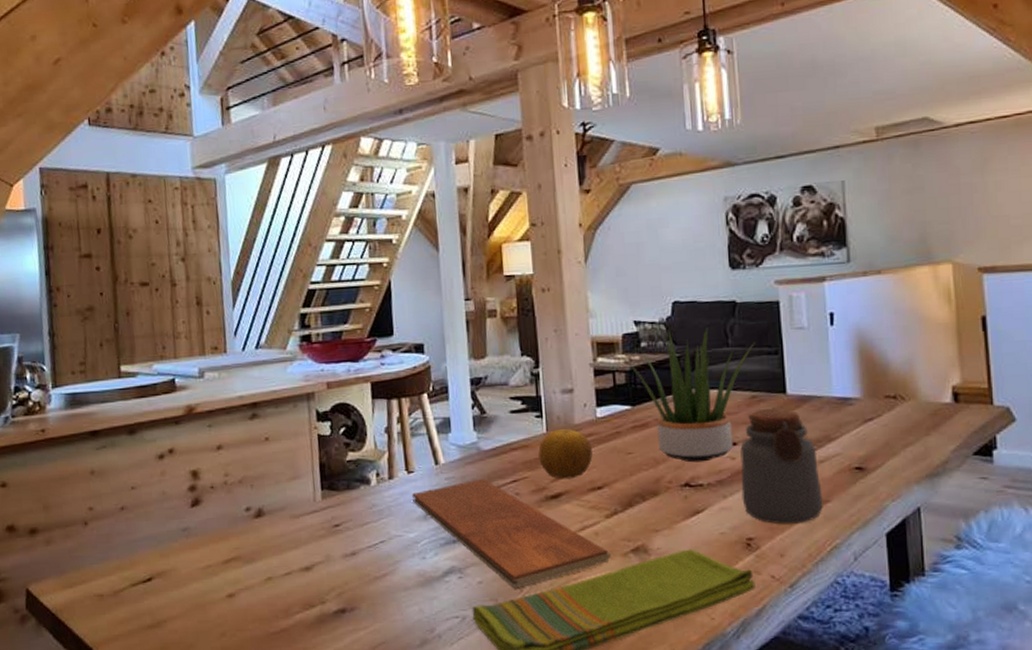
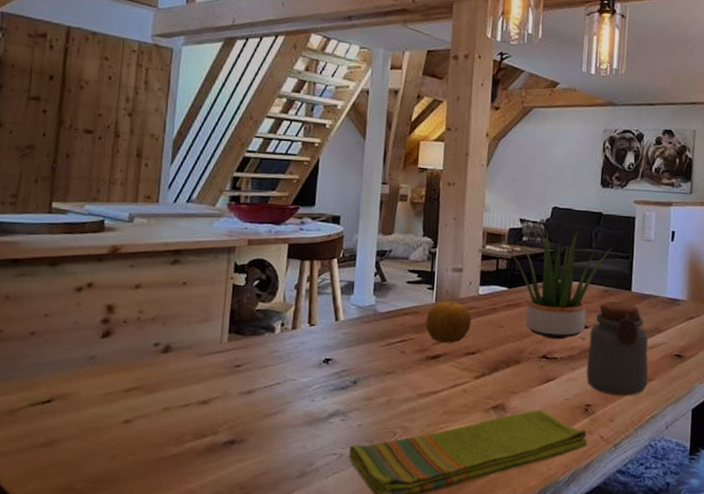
chopping board: present [412,478,611,589] -> none [311,336,475,433]

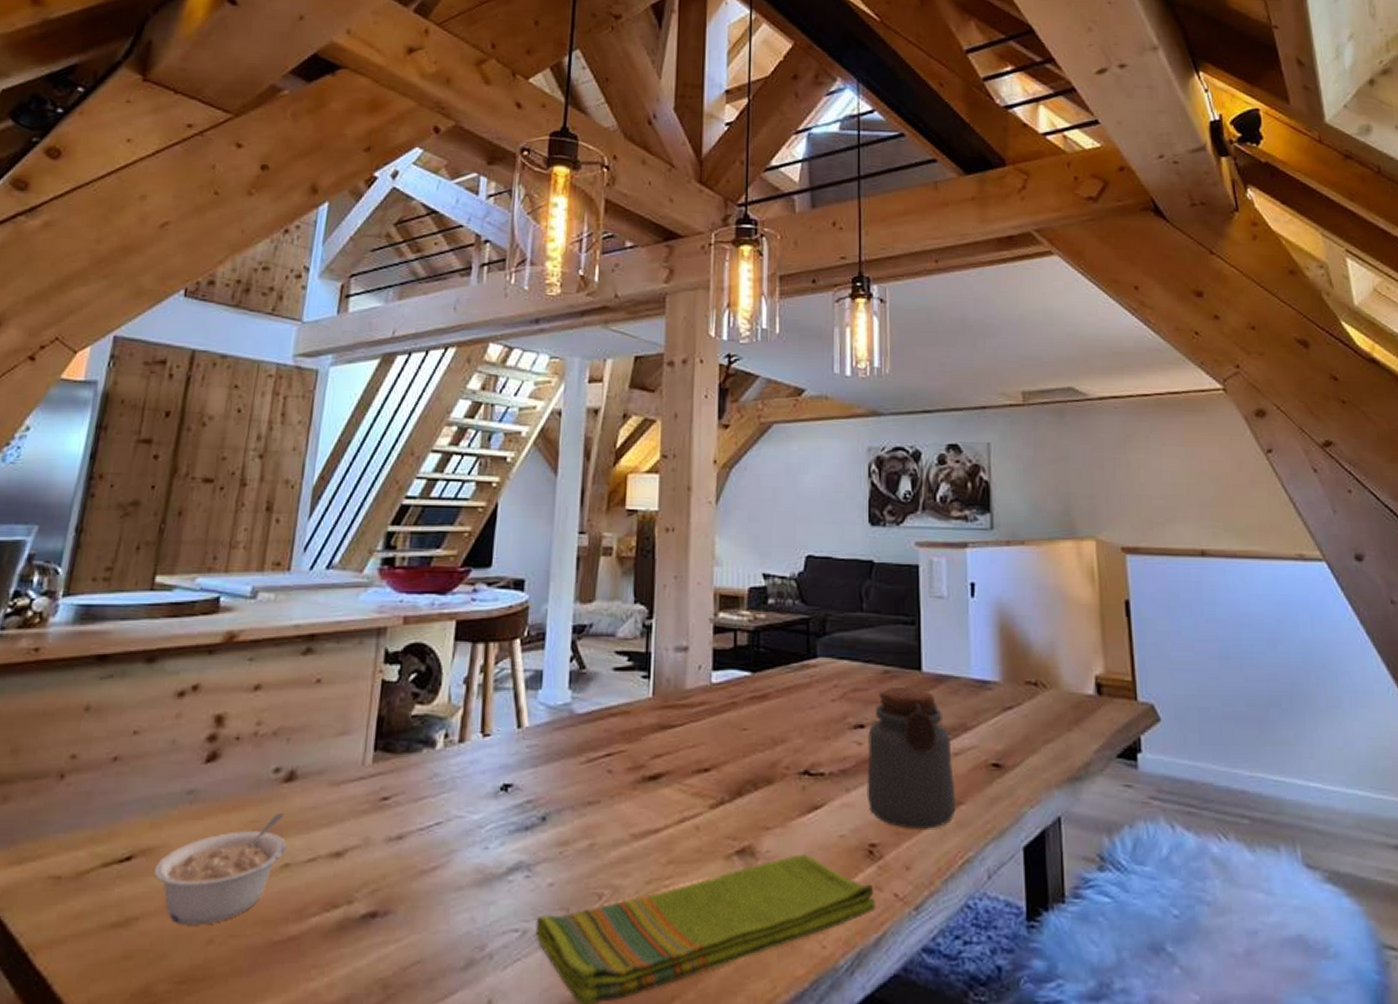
legume: none [69,373,167,446] -> present [154,812,287,925]
fruit: present [426,301,471,344] -> none [640,695,702,756]
potted plant: present [504,229,613,340] -> none [743,586,891,746]

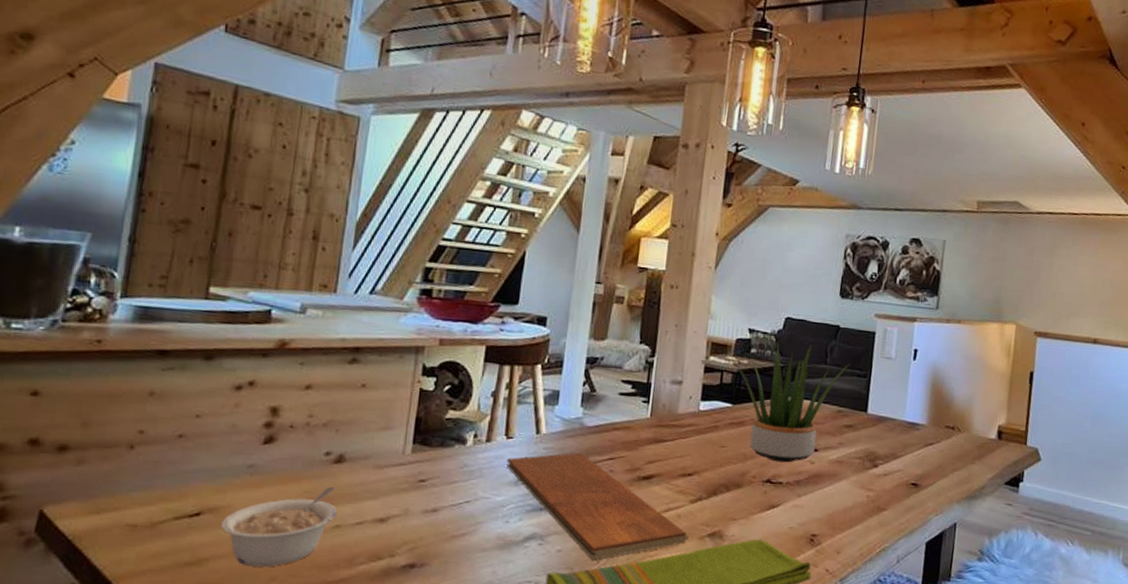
chopping board: none [484,749,711,895] -> present [507,452,689,560]
potted plant: none [743,586,891,746] -> present [729,341,849,463]
jar: present [866,687,956,829] -> none [813,423,883,526]

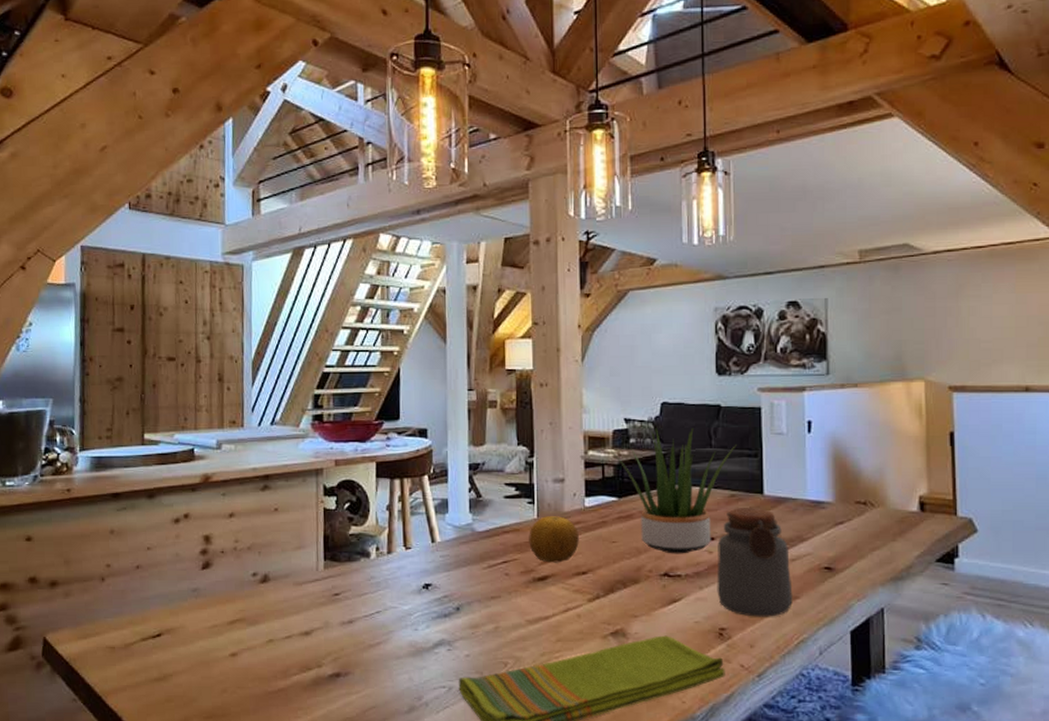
legume: present [221,486,338,567] -> none [178,604,269,680]
chopping board: present [507,452,689,560] -> none [409,558,591,663]
fruit: none [638,416,690,463] -> present [529,516,579,563]
jar: none [813,423,883,526] -> present [717,508,793,617]

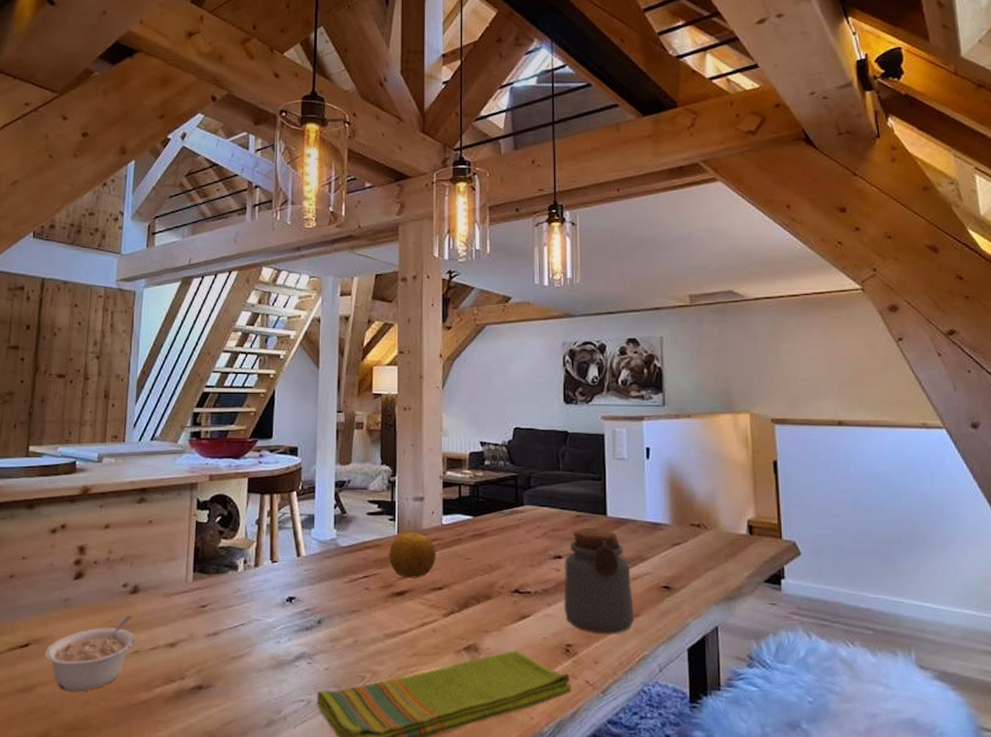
legume: none [178,604,269,680] -> present [45,615,136,692]
potted plant: present [608,428,737,554] -> none [465,451,582,572]

